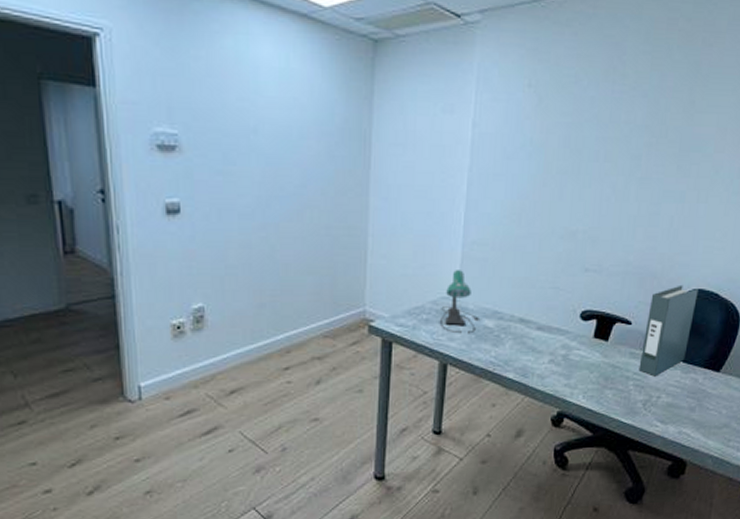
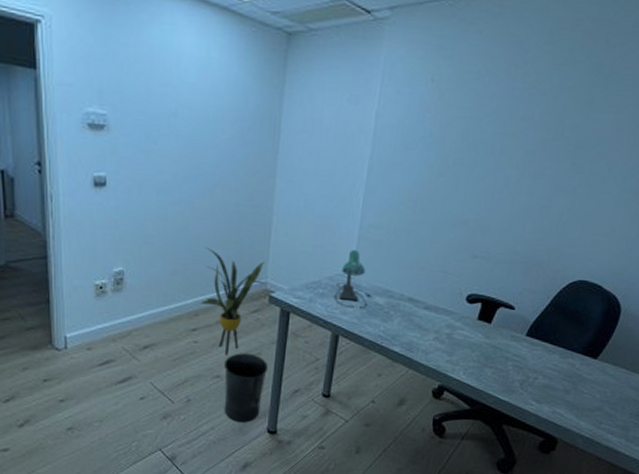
house plant: none [292,276,364,396] -> present [200,248,266,356]
waste bin: none [321,391,372,470] -> present [223,353,269,423]
binder: present [638,284,698,377] -> none [518,275,582,359]

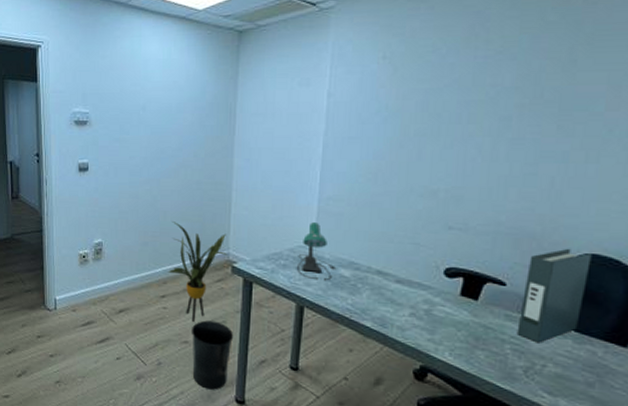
binder: none [518,275,582,359] -> present [516,248,592,343]

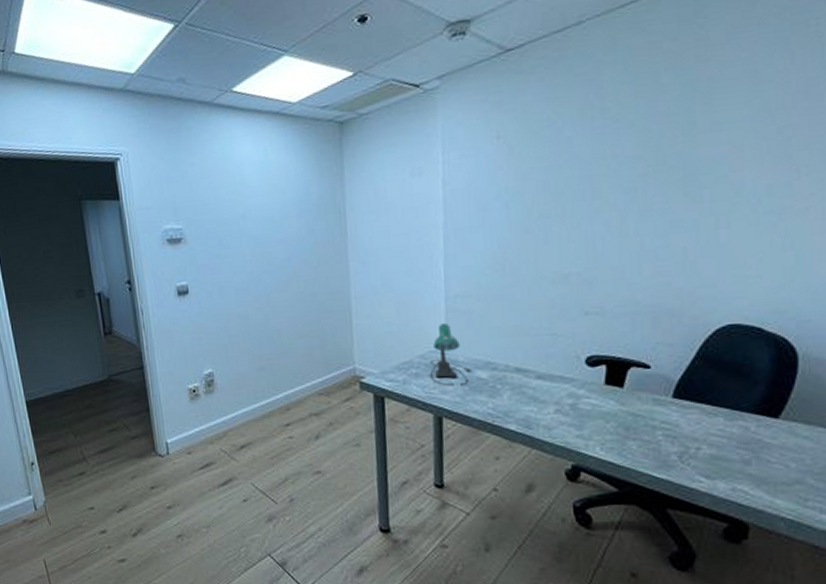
house plant: present [168,221,228,323] -> none [288,340,354,450]
waste bin: present [191,320,234,390] -> none [322,445,371,521]
binder: present [516,248,592,343] -> none [666,320,734,425]

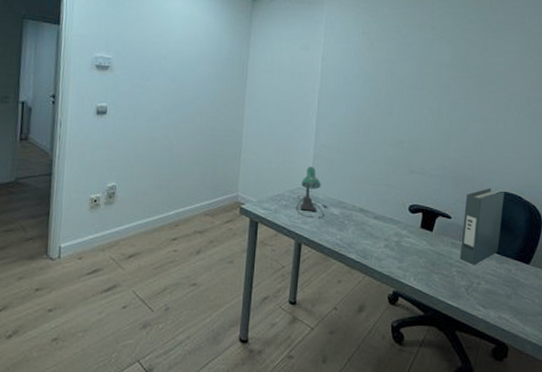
binder: none [666,320,734,425] -> present [460,187,504,265]

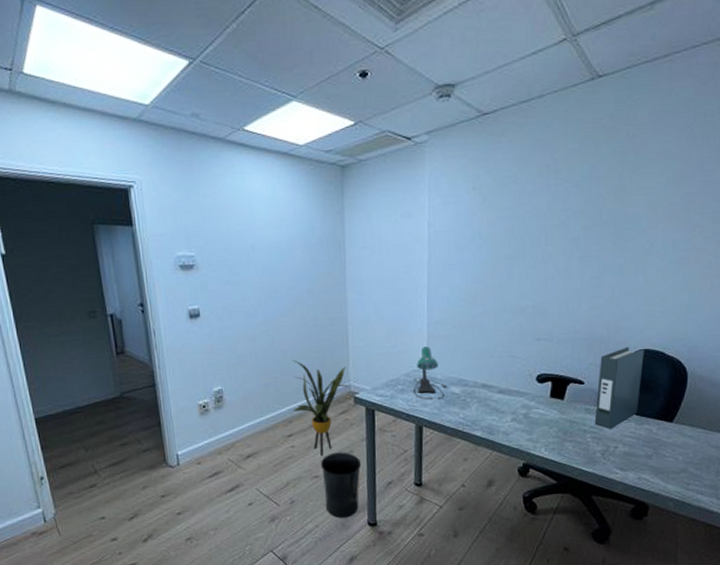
house plant: none [180,165,237,265] -> present [292,360,350,457]
waste bin: none [199,261,240,331] -> present [320,452,362,518]

